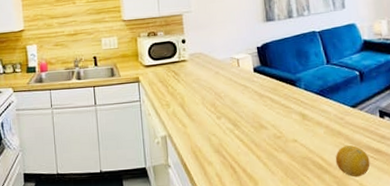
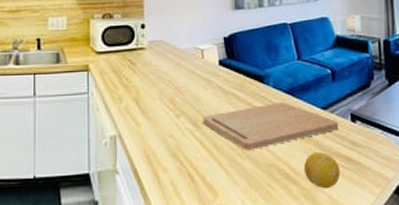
cutting board: none [241,102,368,145] -> present [203,101,339,150]

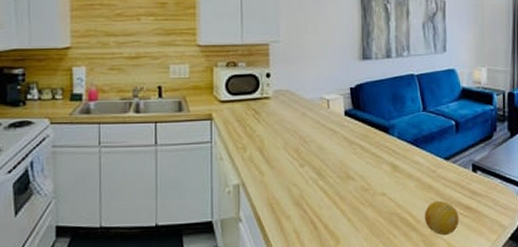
cutting board: present [203,101,339,150] -> none [327,152,460,199]

